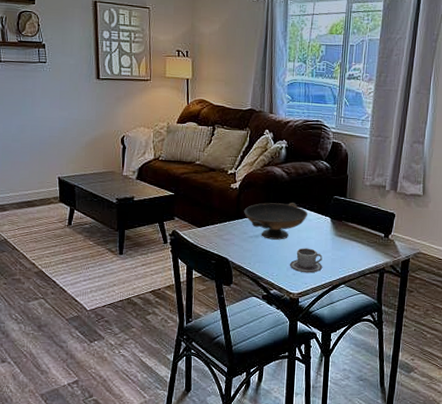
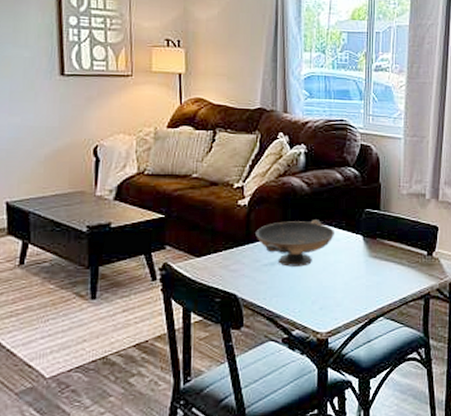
cup: present [290,248,323,273] -> none [316,274,356,306]

